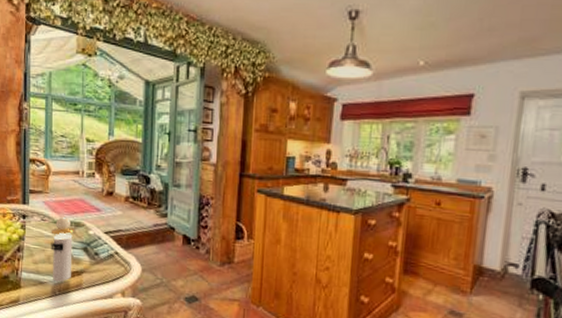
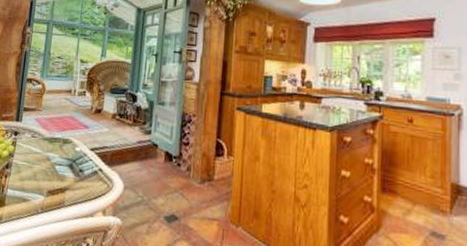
perfume bottle: present [51,217,75,282] -> none [37,134,63,200]

